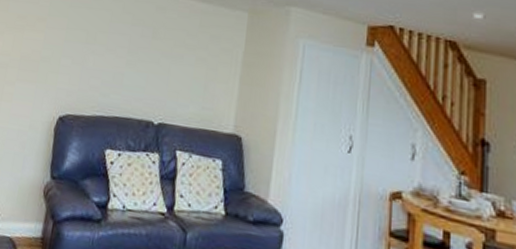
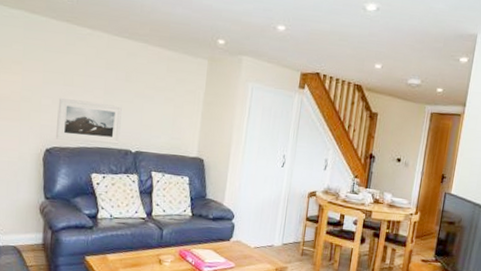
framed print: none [70,57,146,113] -> present [55,97,122,144]

